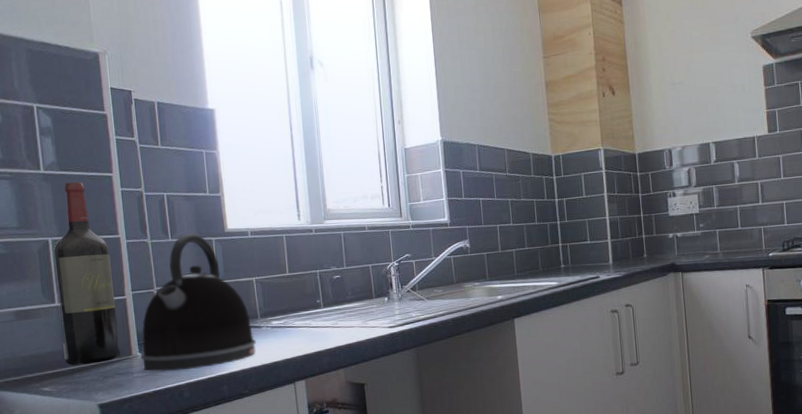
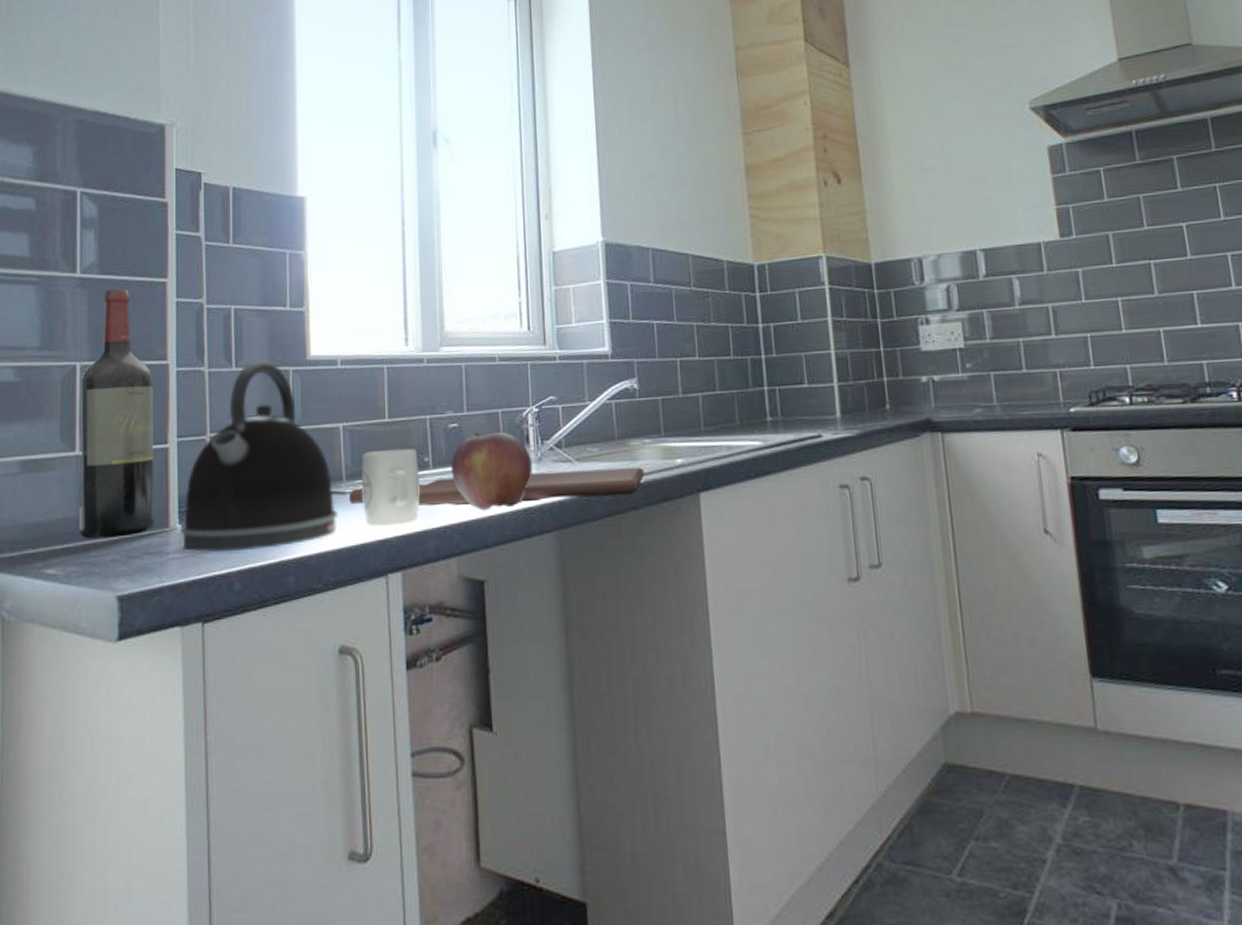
cutting board: none [263,302,475,335] -> present [348,467,644,506]
mug: none [271,294,316,350] -> present [361,448,420,527]
fruit: none [336,280,396,336] -> present [450,431,532,511]

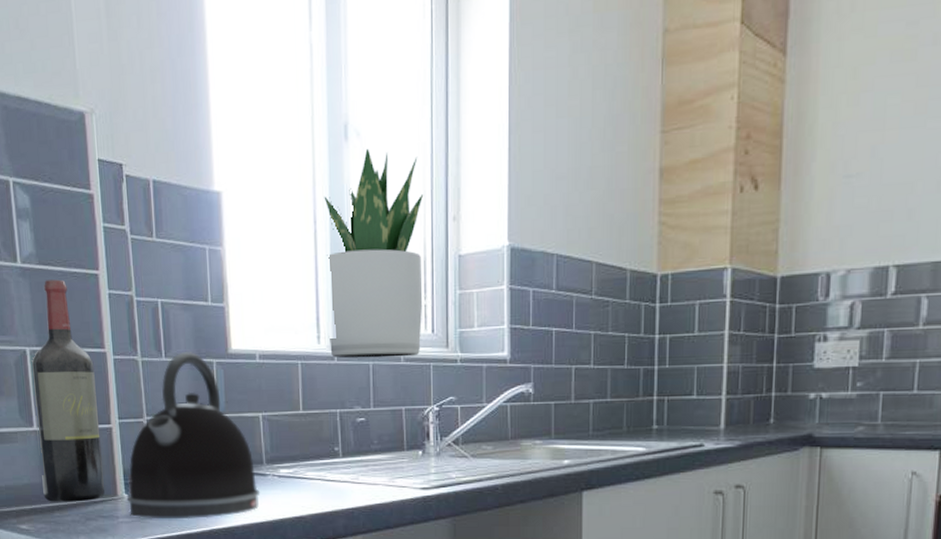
cutting board: present [348,467,644,506] -> none [268,465,533,489]
mug: present [361,448,420,527] -> none [279,438,331,505]
planter: none [412,153,518,361] -> present [324,148,424,359]
fruit: present [450,431,532,511] -> none [358,426,431,497]

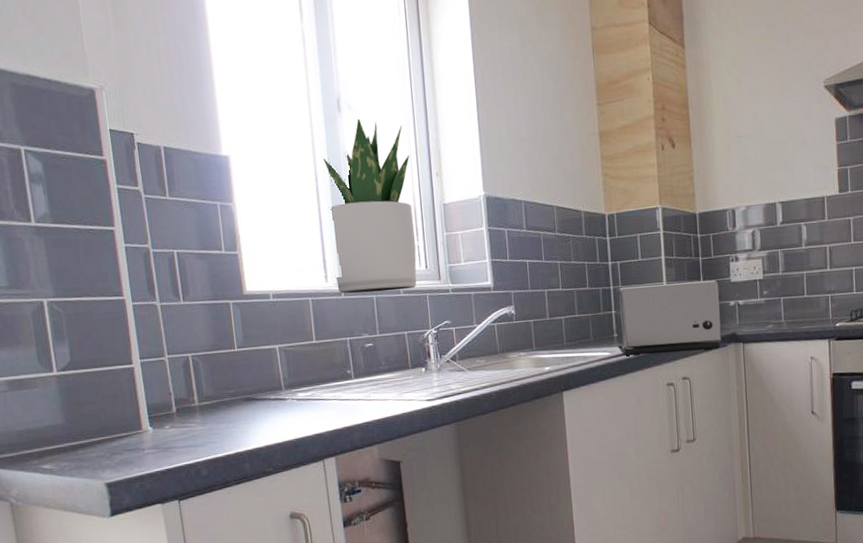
wine bottle: present [30,279,105,502] -> none [48,236,130,441]
kettle: present [126,352,261,520] -> none [151,295,281,449]
toaster: none [656,365,798,455] -> present [614,280,722,356]

